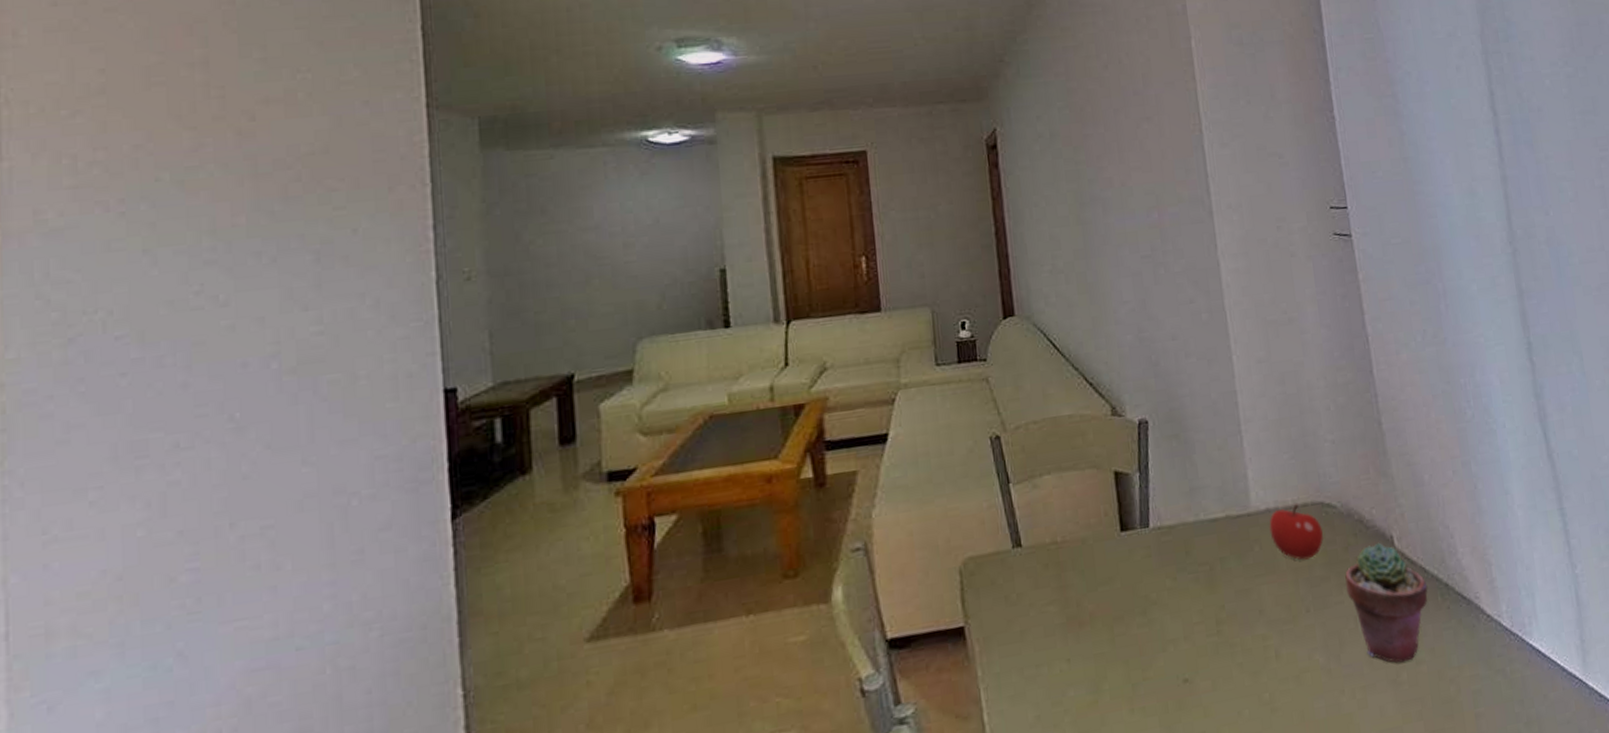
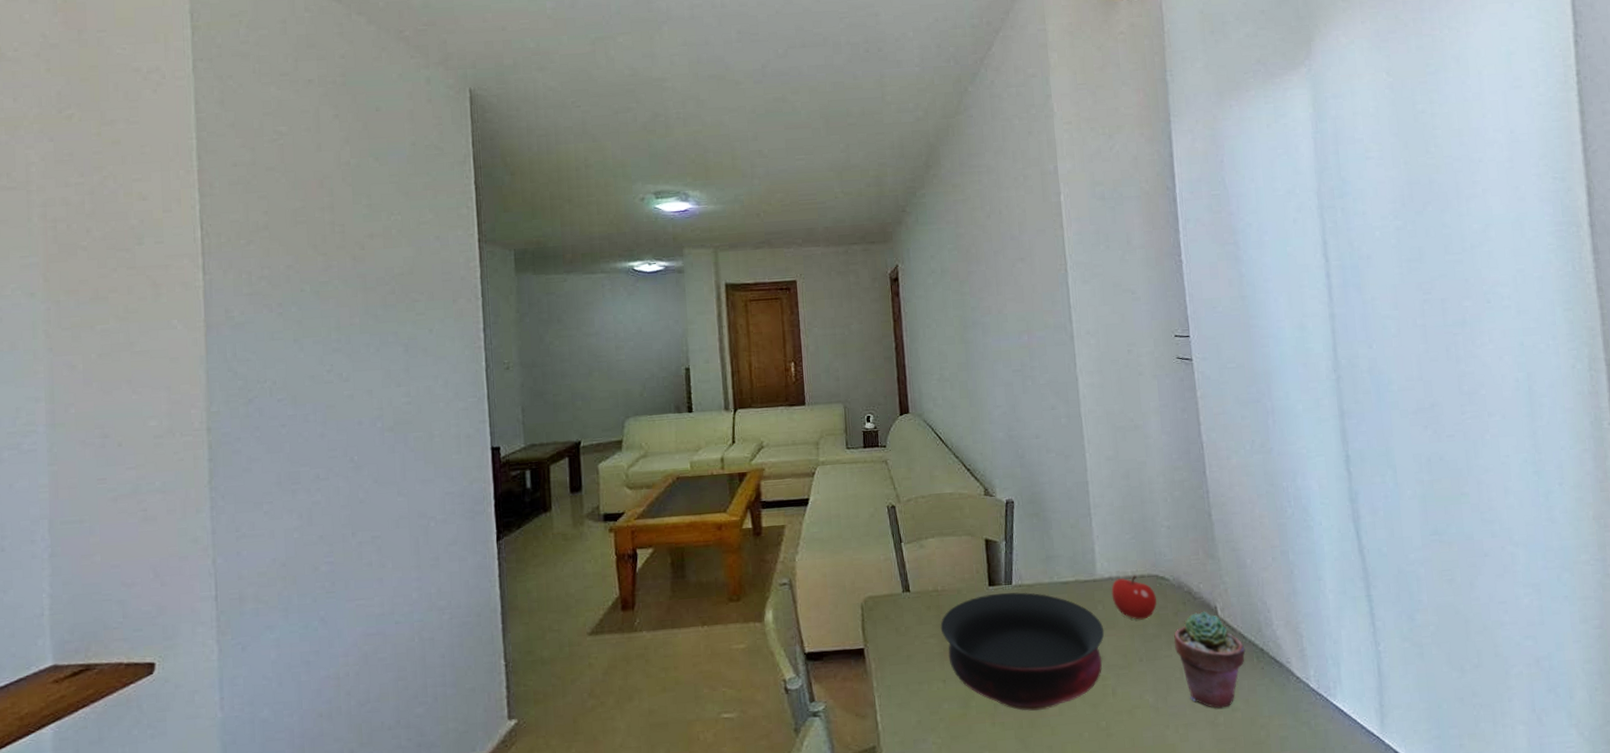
bowl: none [1061,535,1264,690] -> present [940,592,1105,711]

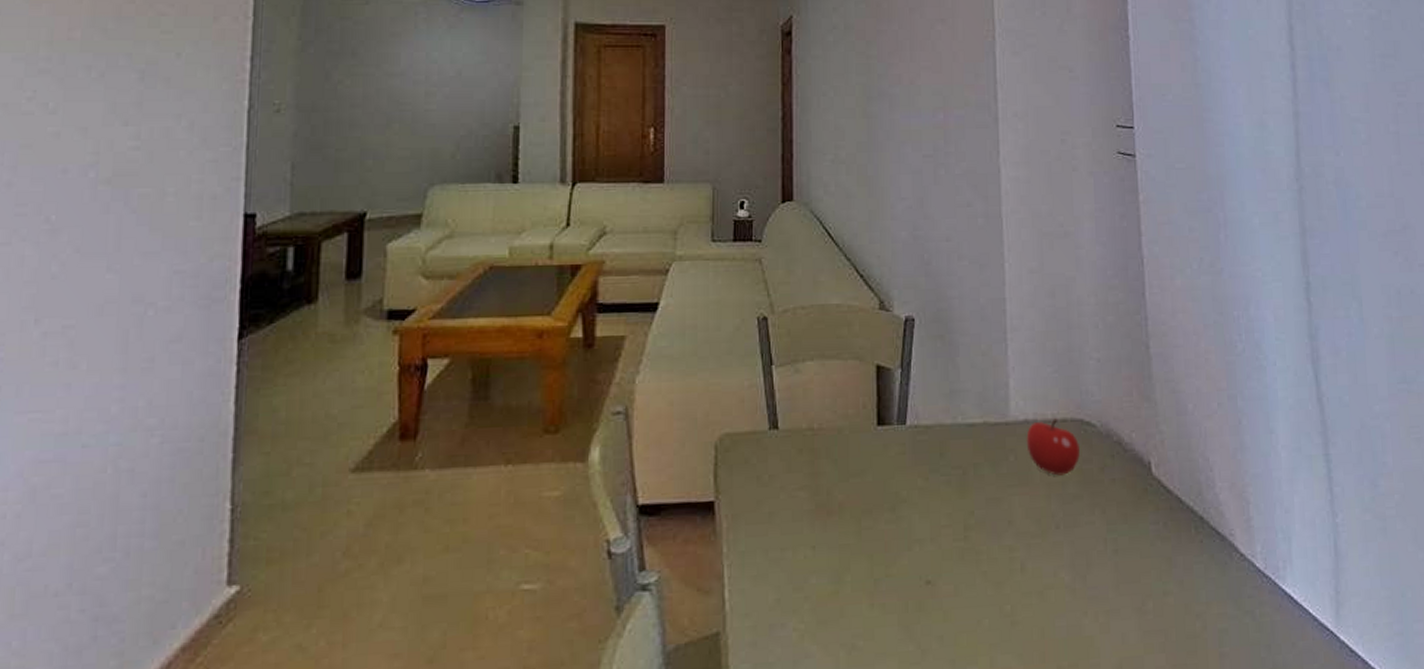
bowl: present [940,592,1105,711] -> none [813,434,1015,590]
potted succulent: present [1173,611,1246,709] -> none [1097,467,1182,592]

